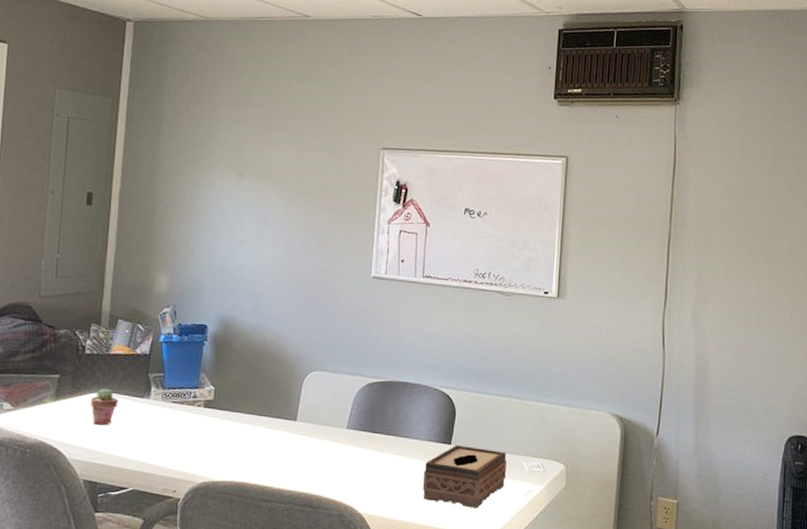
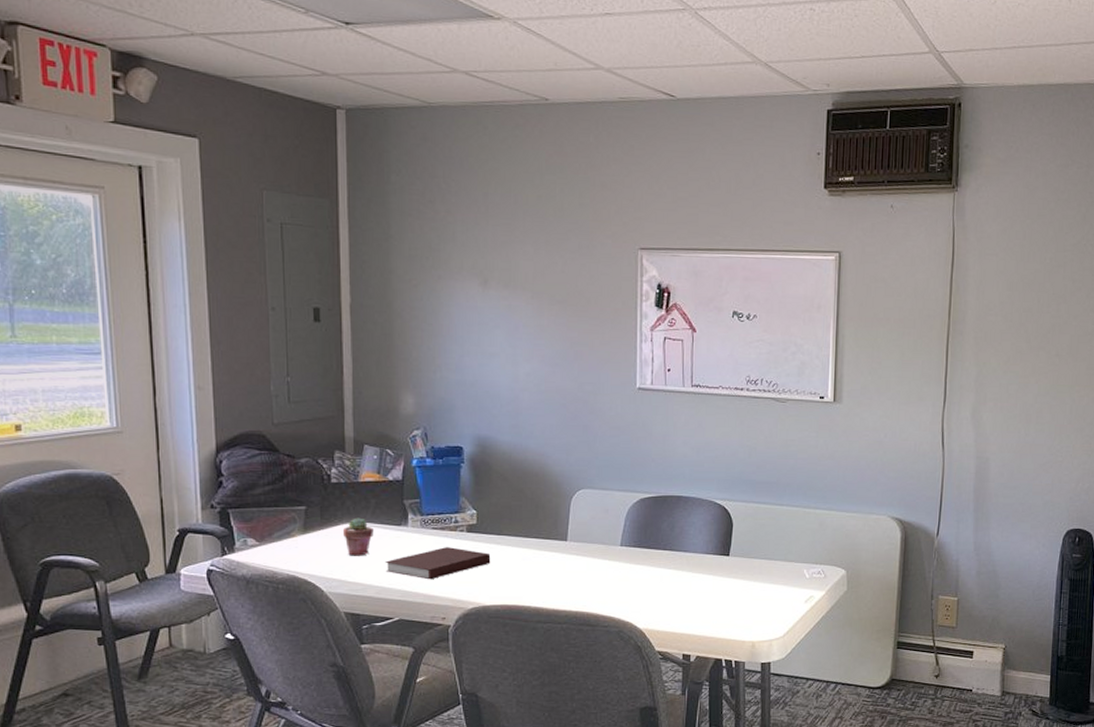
notebook: none [125,421,224,452] -> present [385,547,491,580]
tissue box: present [422,444,507,508] -> none [702,556,787,617]

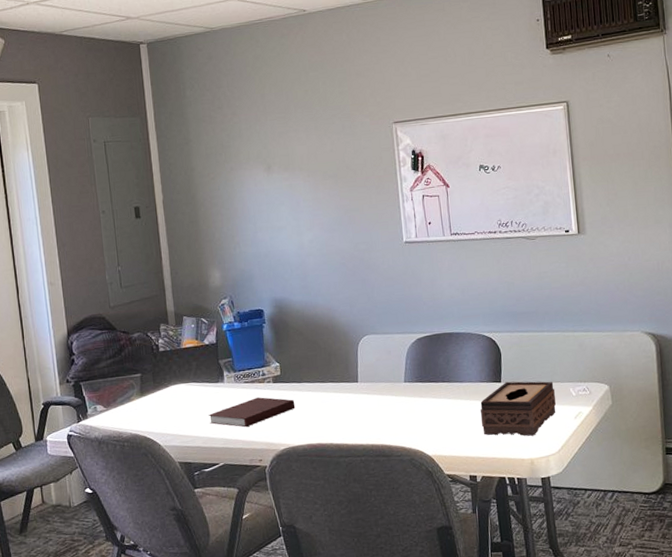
potted succulent: present [343,517,374,556] -> none [172,379,197,413]
tissue box: none [702,556,787,617] -> present [480,381,556,436]

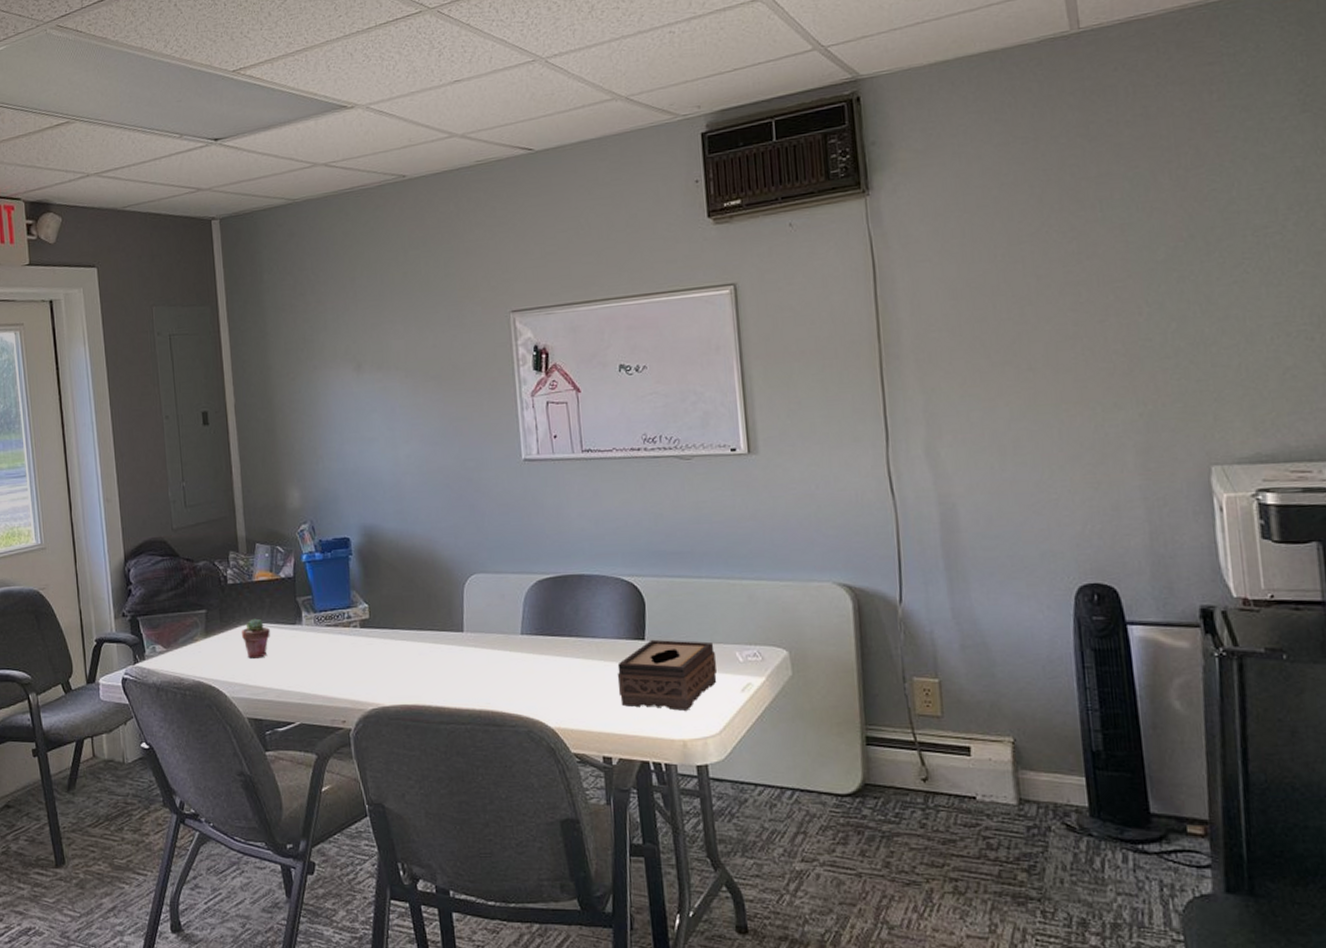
potted succulent: none [172,379,197,413] -> present [242,618,270,659]
notebook: present [208,397,295,428] -> none [283,644,387,681]

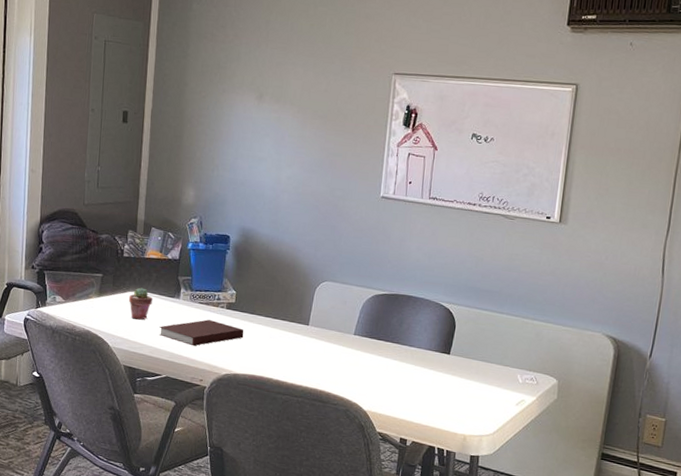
notebook: none [283,644,387,681] -> present [159,319,244,346]
tissue box: present [617,639,717,711] -> none [422,355,502,413]

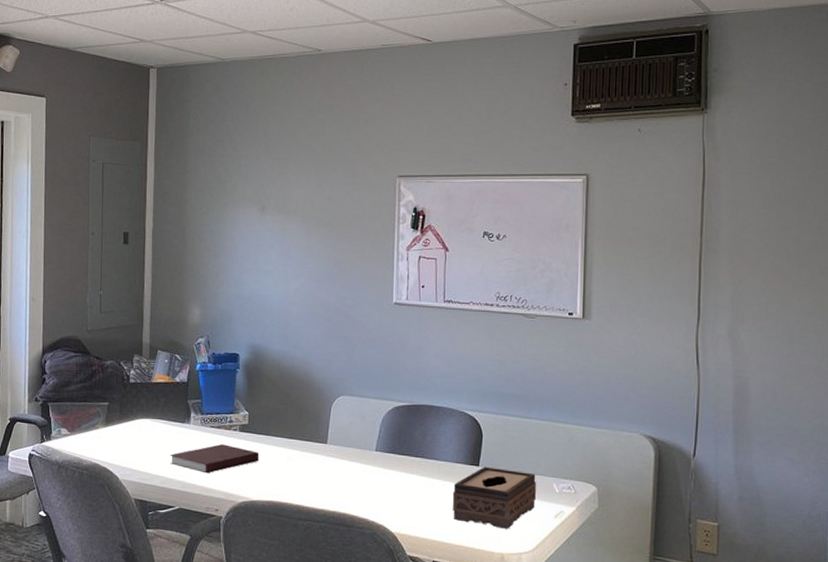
potted succulent: present [129,287,153,320] -> none [137,414,162,449]
tissue box: none [422,355,502,413] -> present [452,466,536,529]

